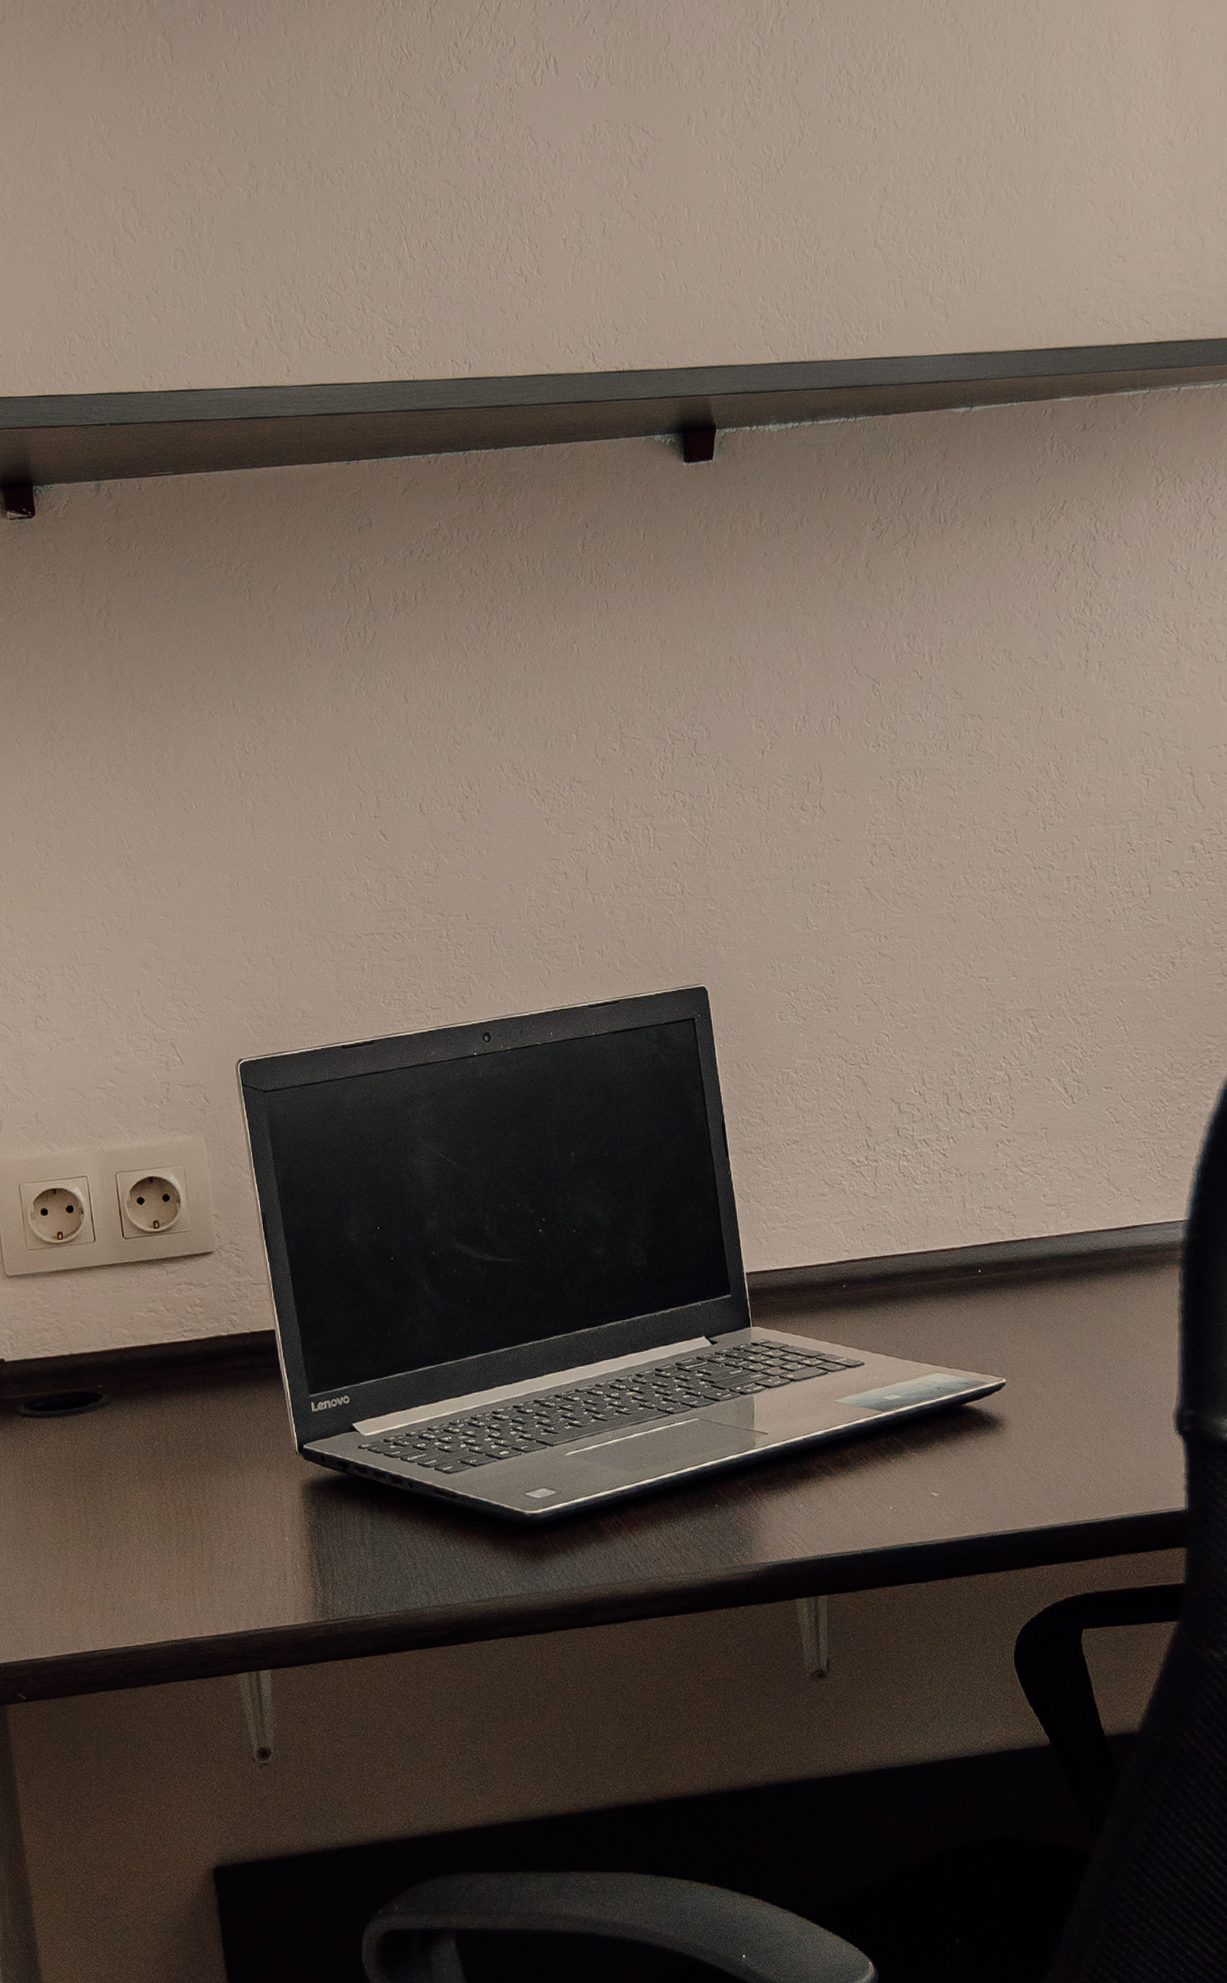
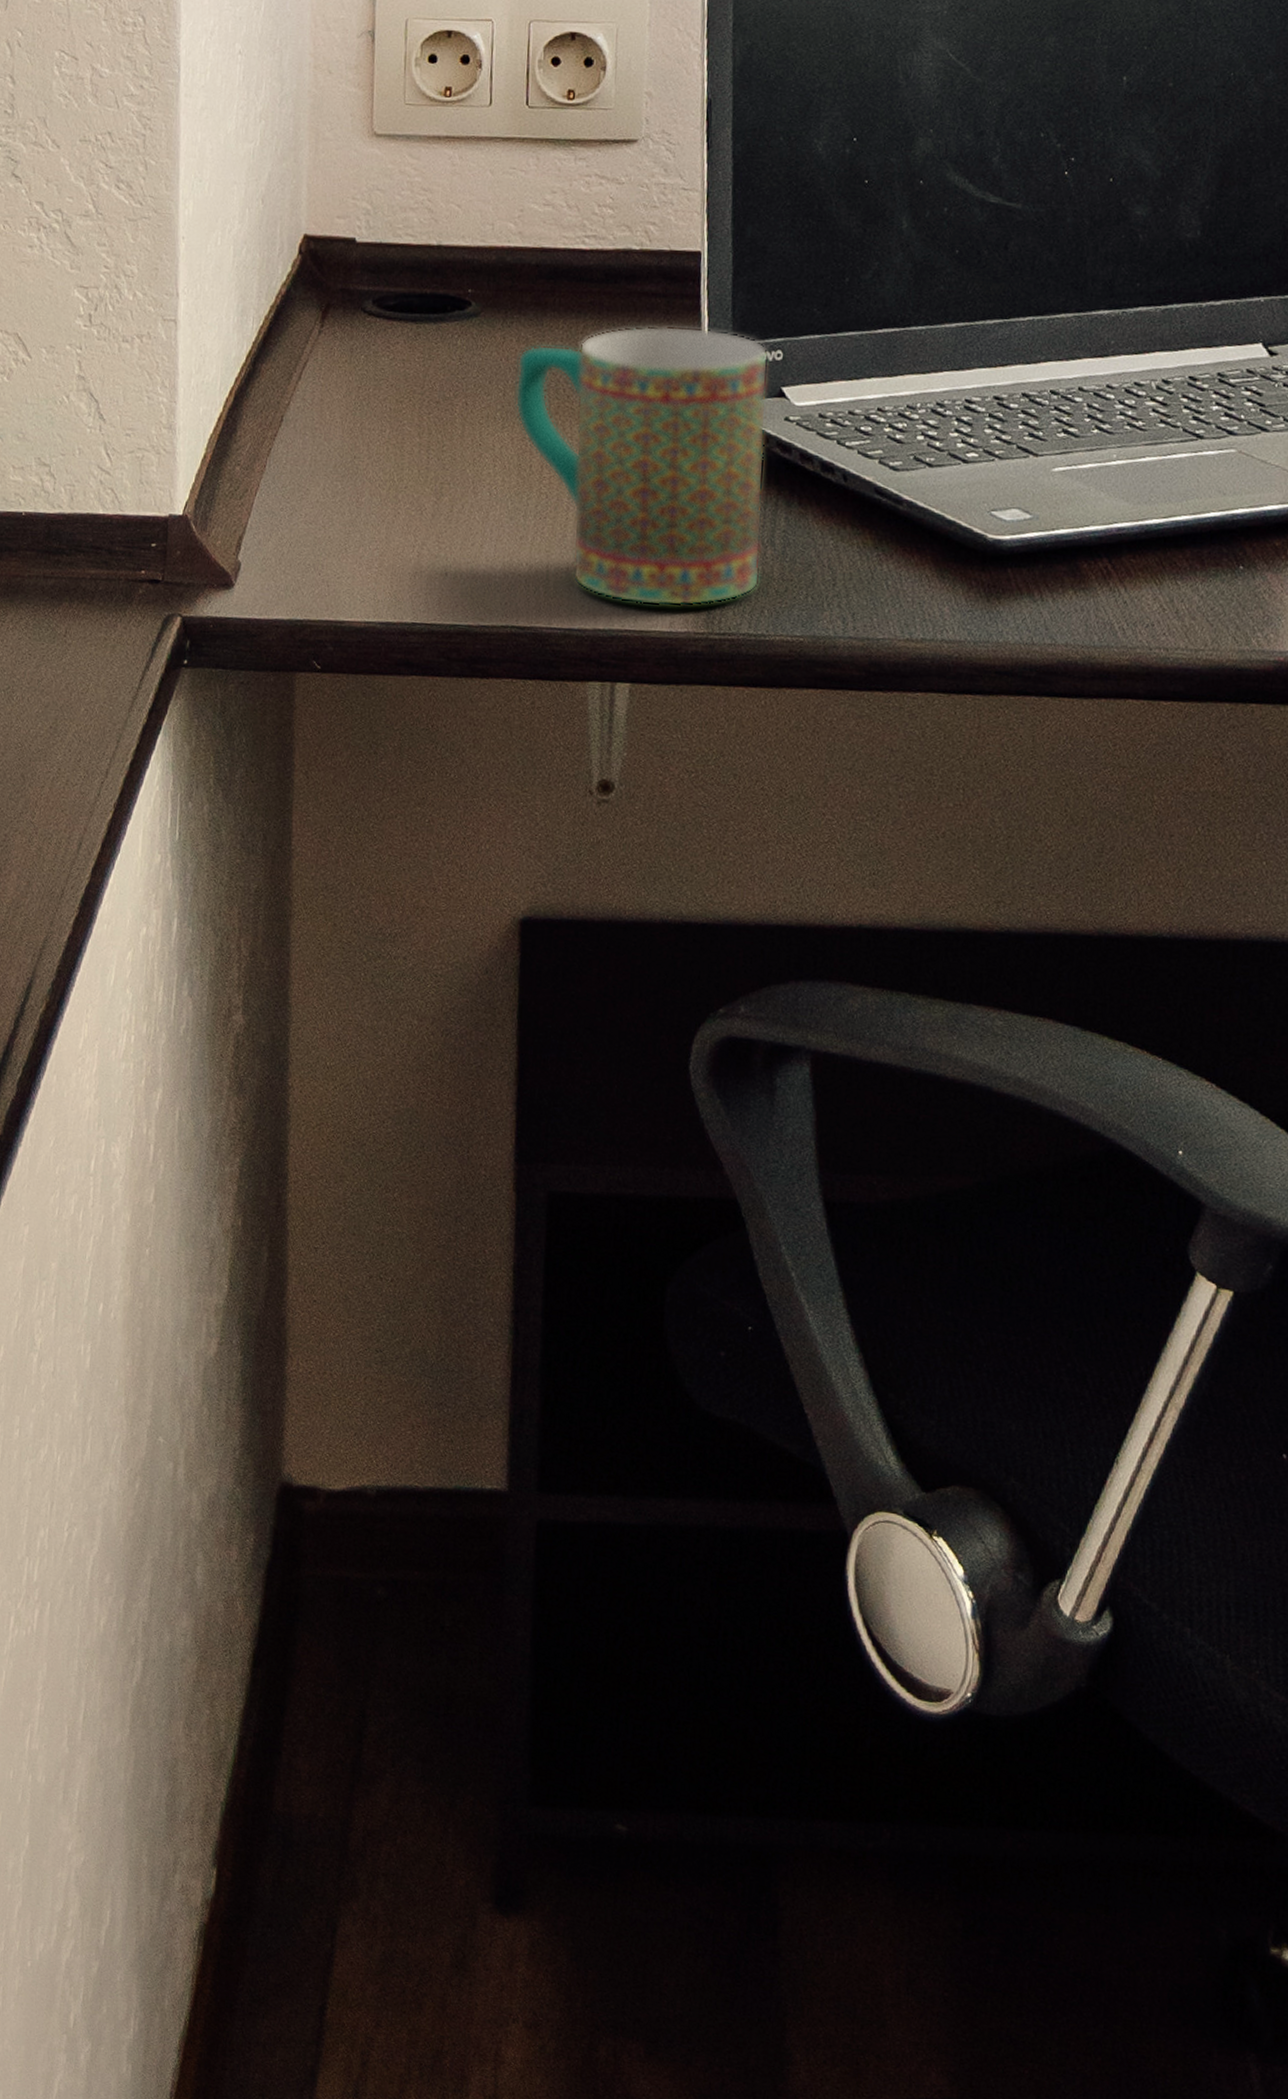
mug: none [145,1387,359,1608] -> present [515,325,769,607]

